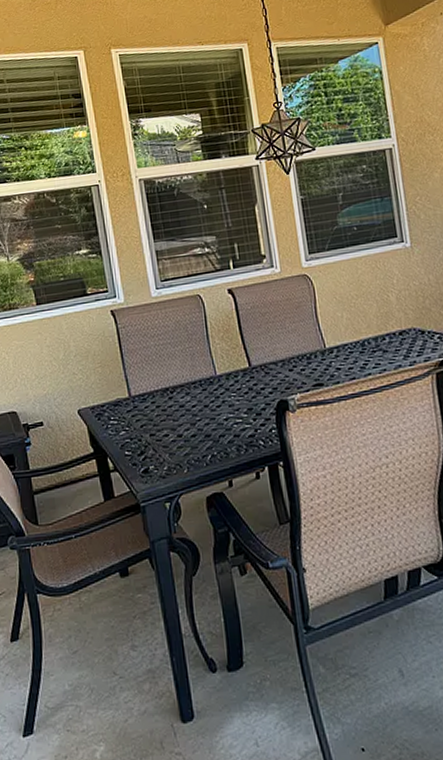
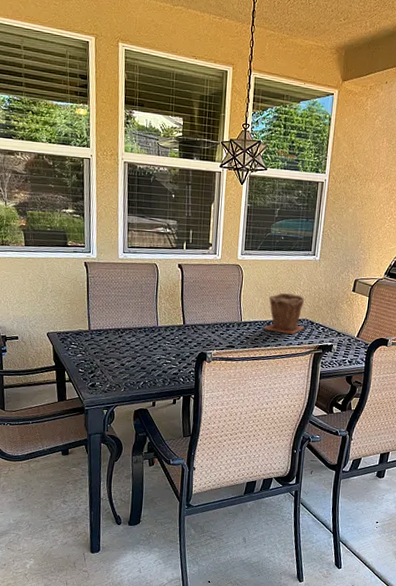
plant pot: none [354,297,414,354] -> present [263,292,305,334]

